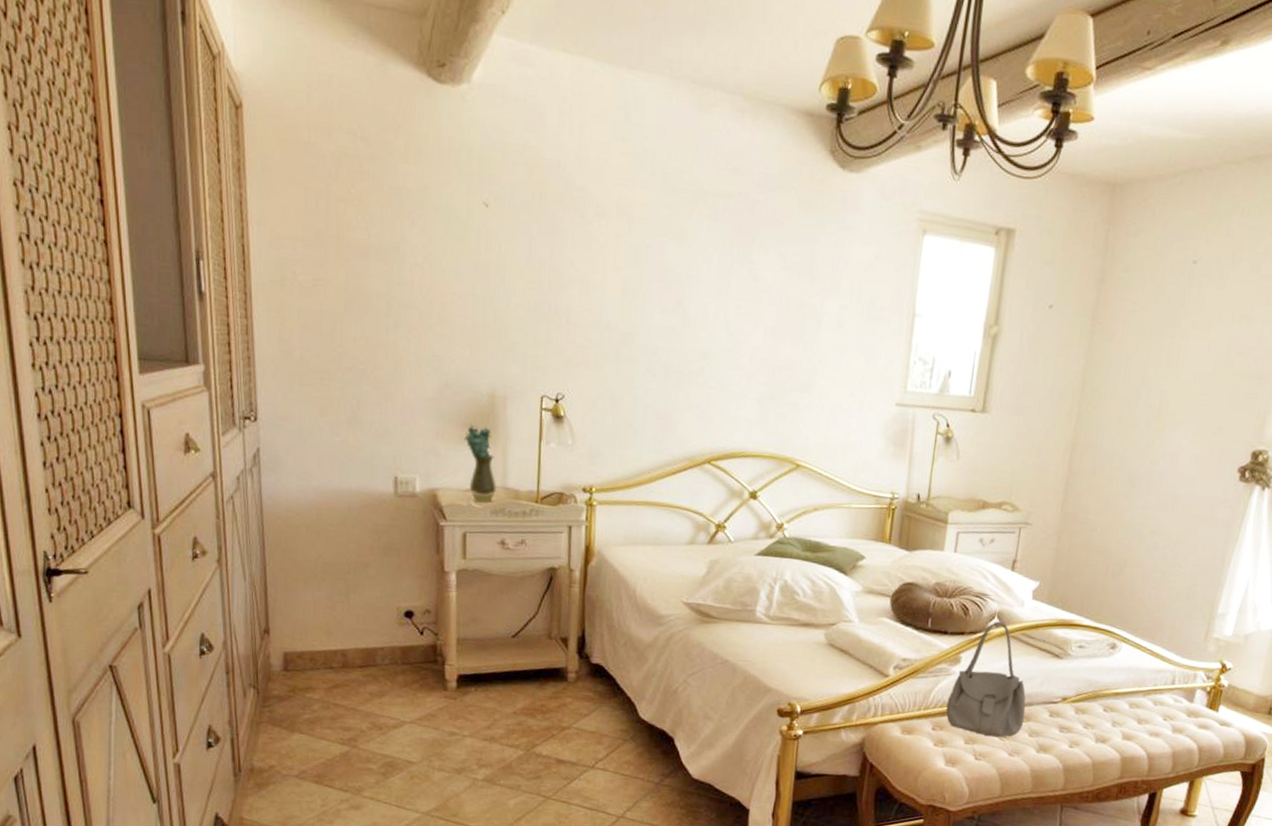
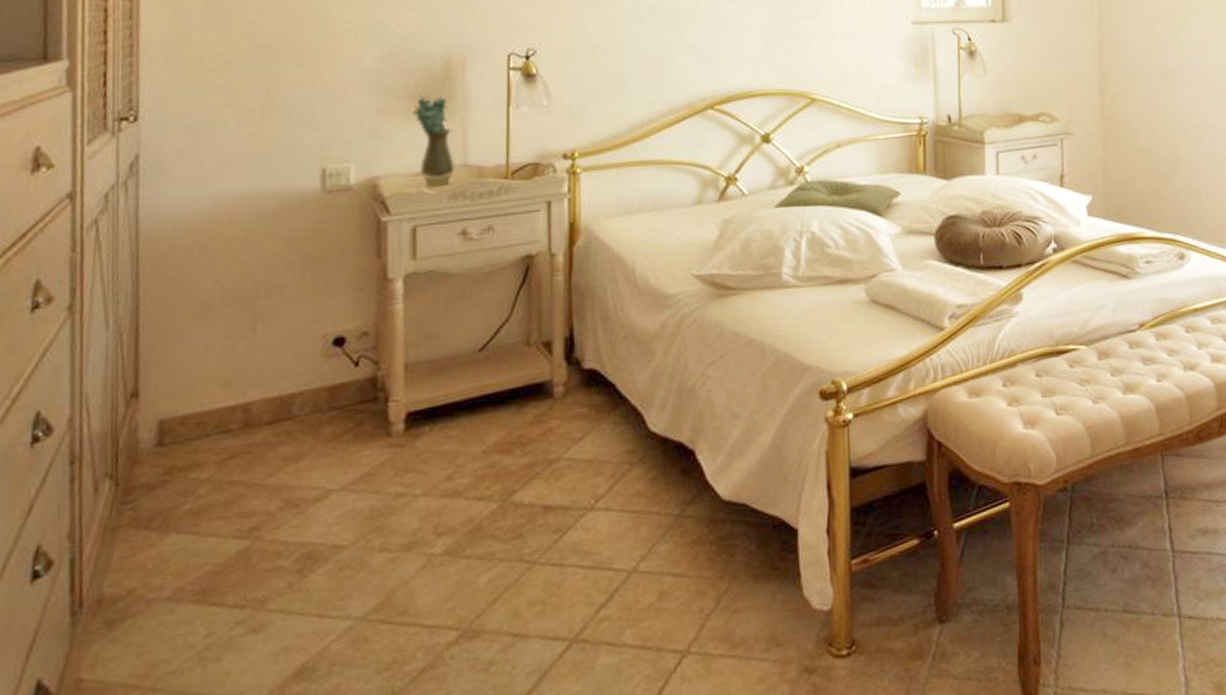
handbag: present [946,622,1026,738] -> none [1015,247,1103,384]

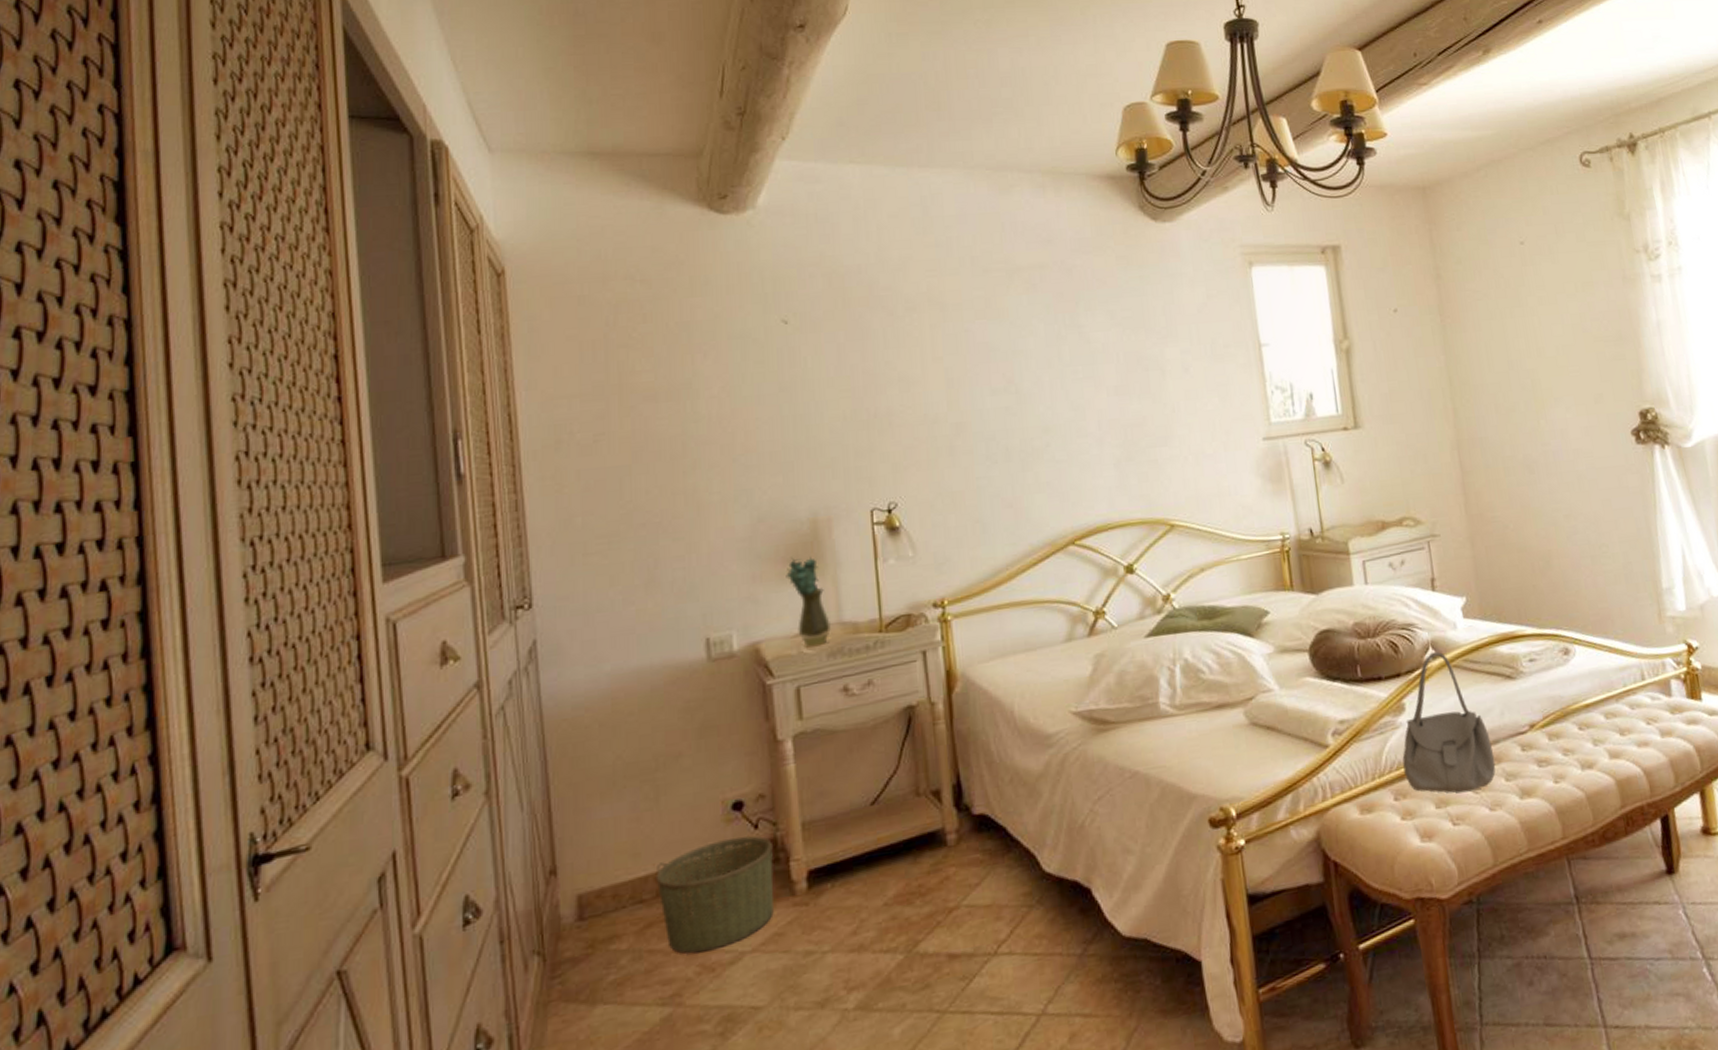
basket: none [244,373,372,488] -> present [655,836,774,954]
handbag: none [1015,247,1103,384] -> present [1402,652,1496,793]

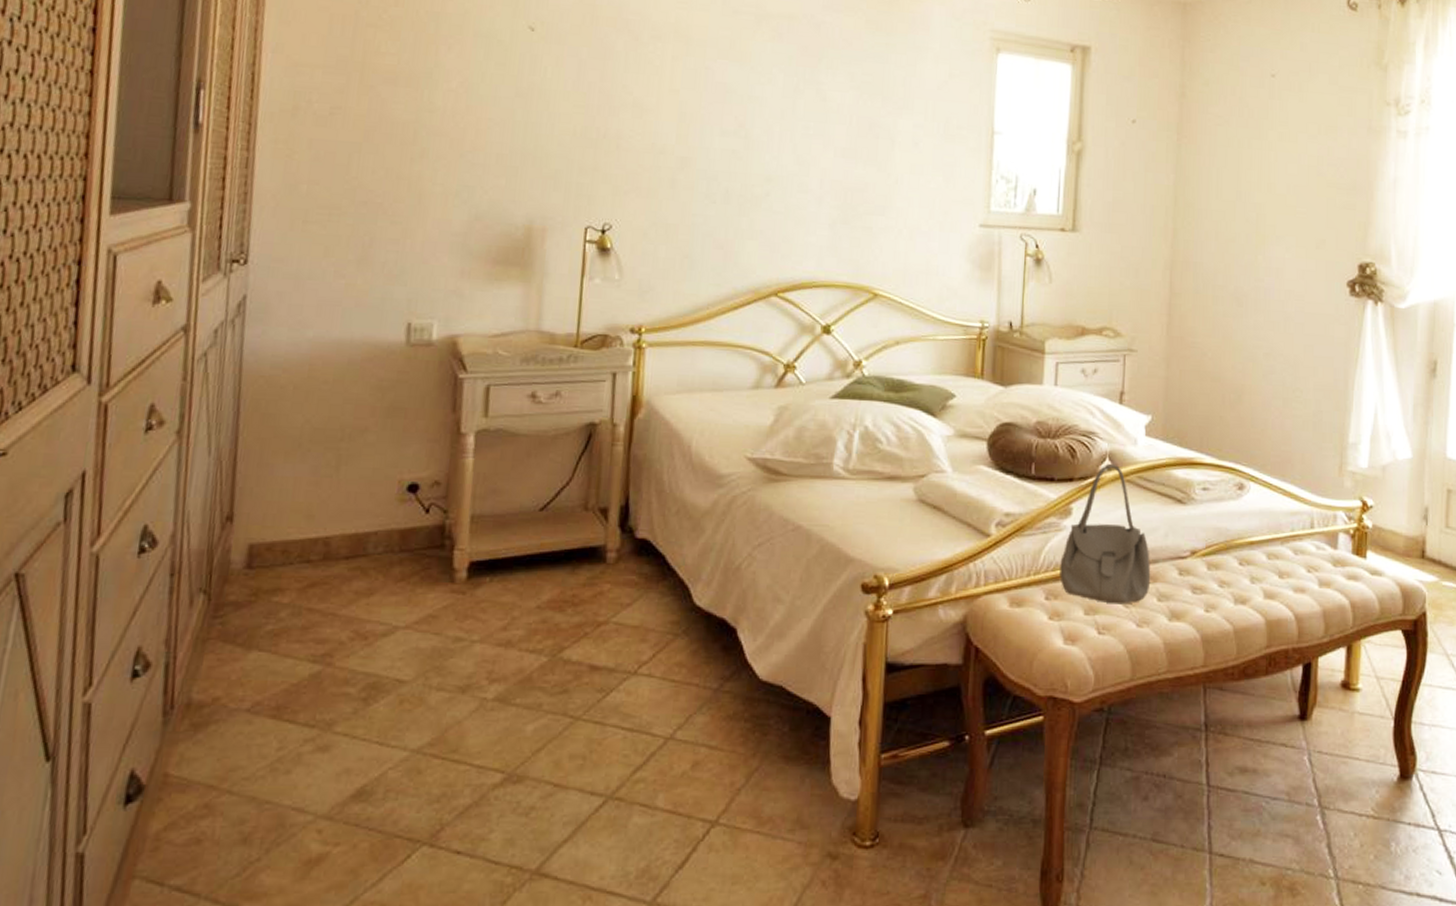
basket: present [655,836,774,954] -> none [324,518,440,620]
vase: present [786,556,831,648] -> none [493,259,529,350]

